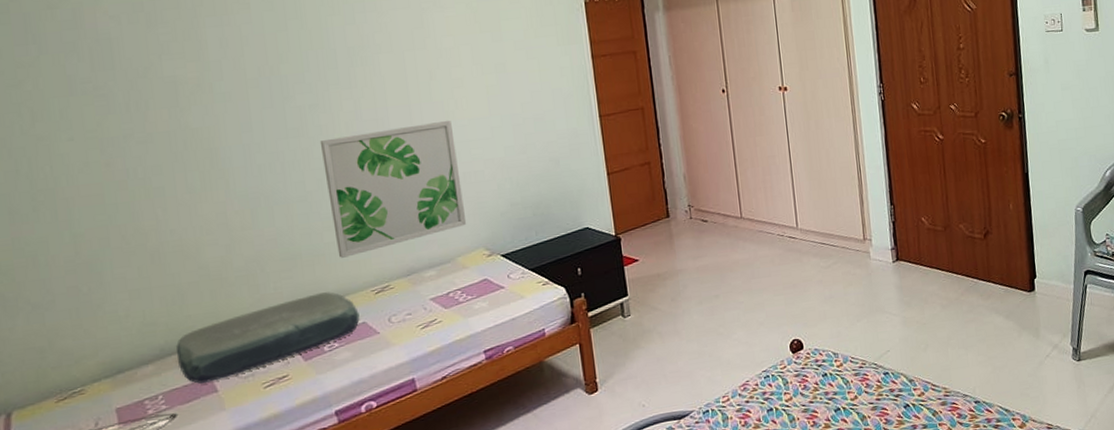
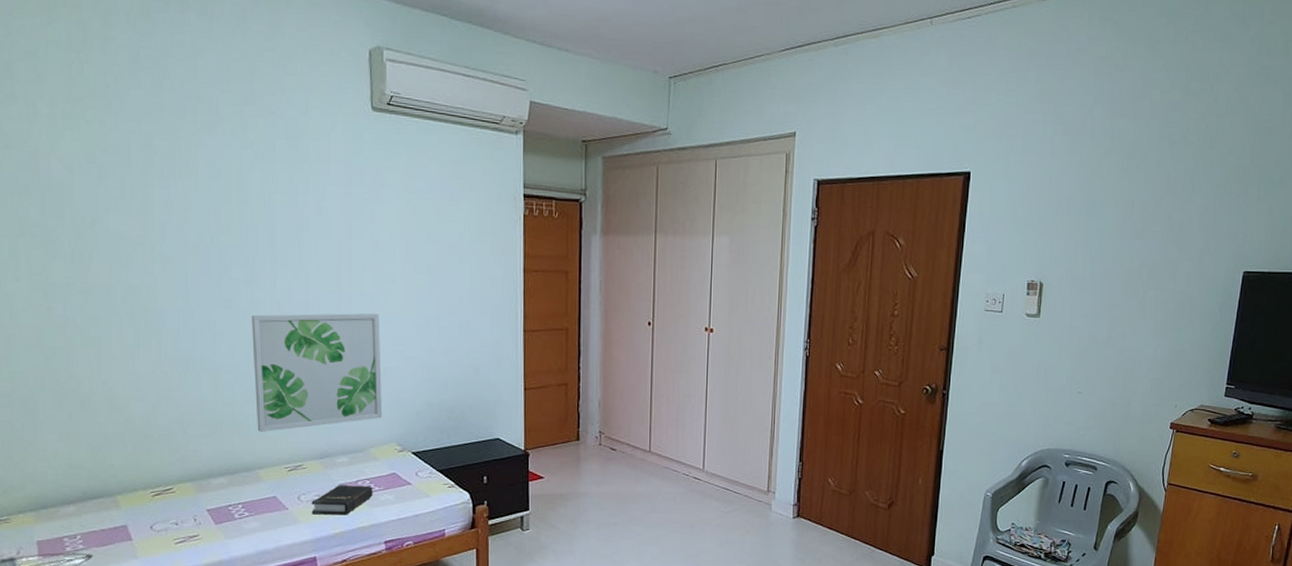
cushion: present [176,292,360,384] -> none [97,462,271,530]
hardback book: none [403,295,467,335] -> present [311,485,373,515]

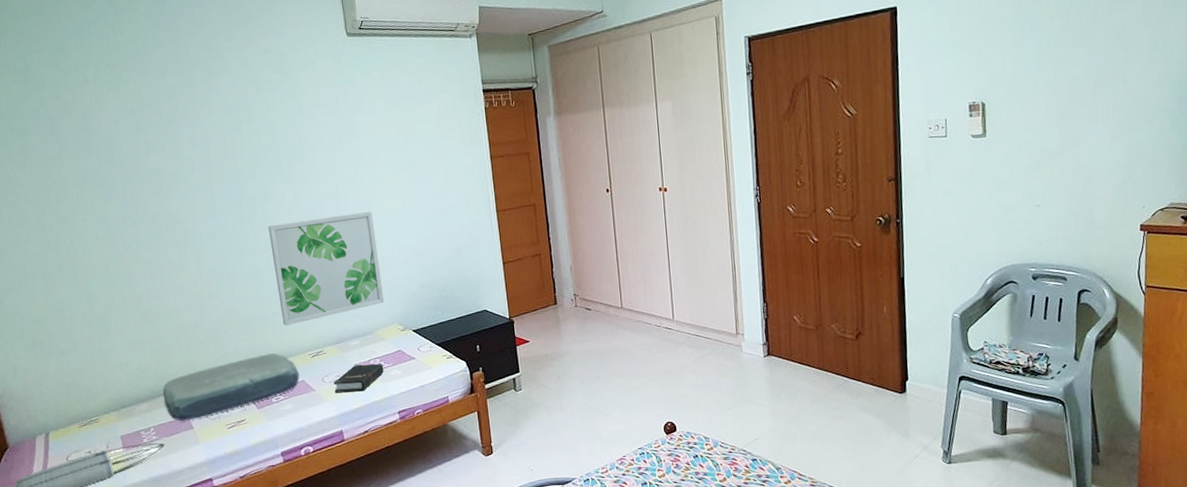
cushion: none [97,462,271,530] -> present [162,353,300,421]

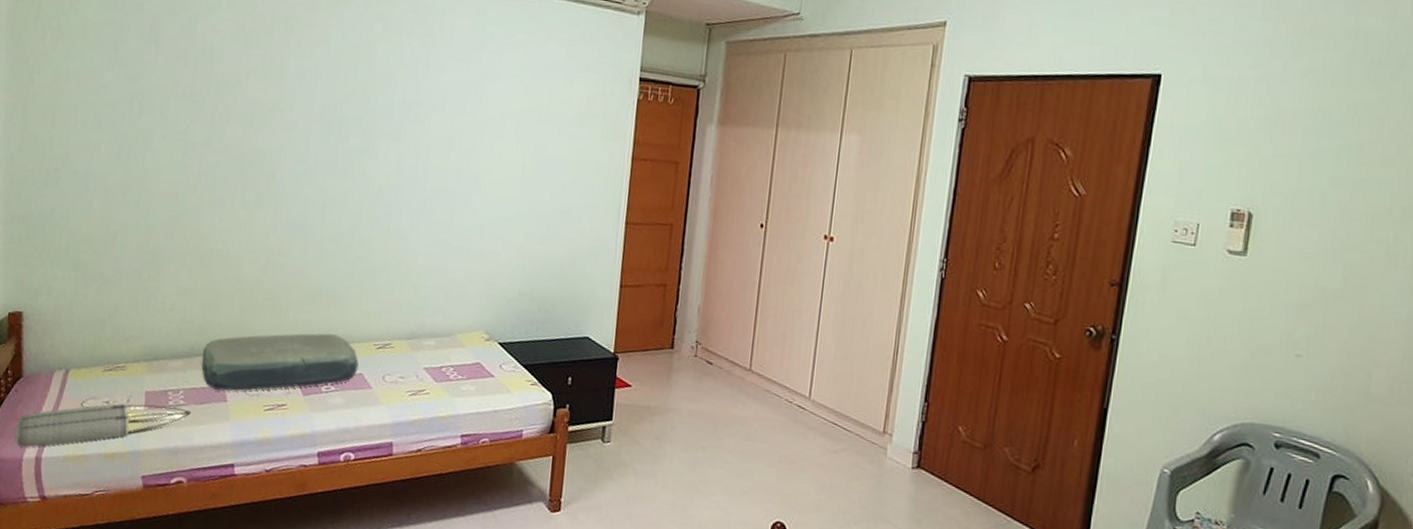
wall art: present [267,211,385,326] -> none [353,186,482,306]
hardback book: present [333,363,384,393] -> none [393,368,456,402]

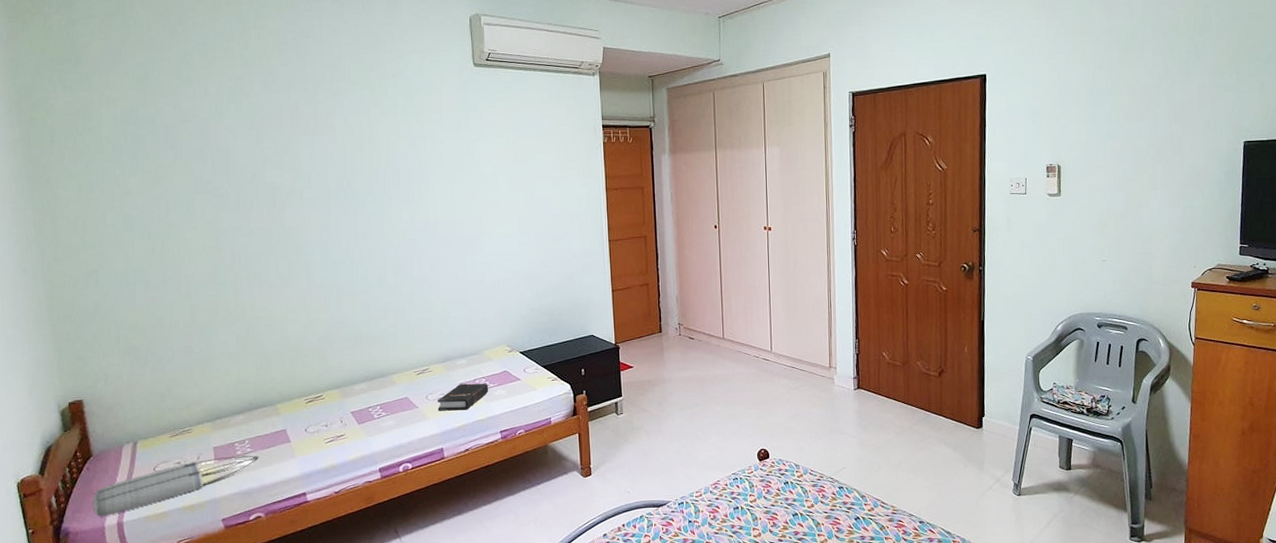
cushion: present [201,333,359,392] -> none [261,369,403,434]
hardback book: none [393,368,456,402] -> present [437,383,489,411]

